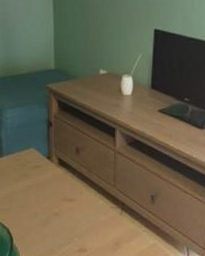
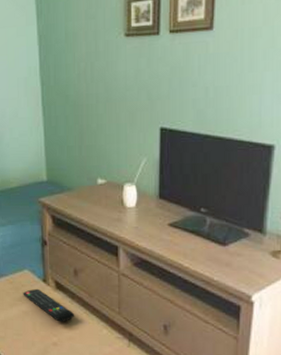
remote control: none [28,165,75,195] -> present [23,288,75,322]

